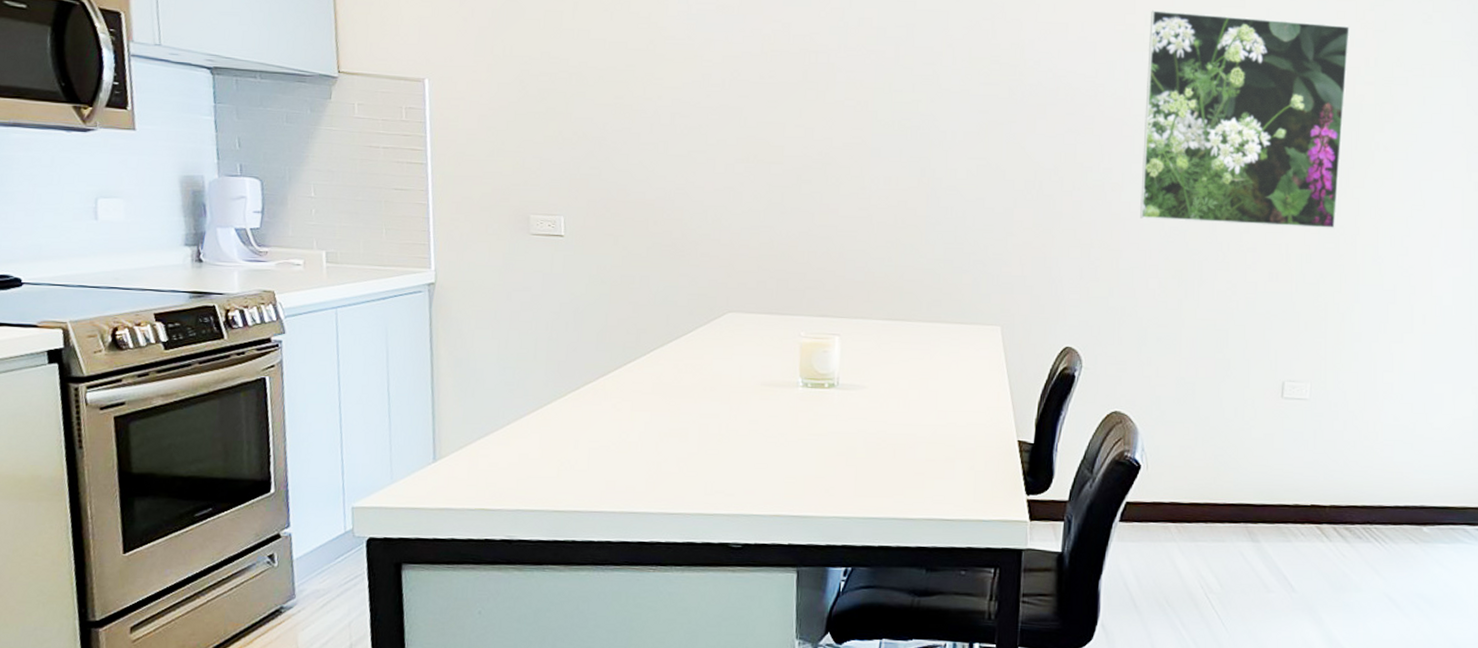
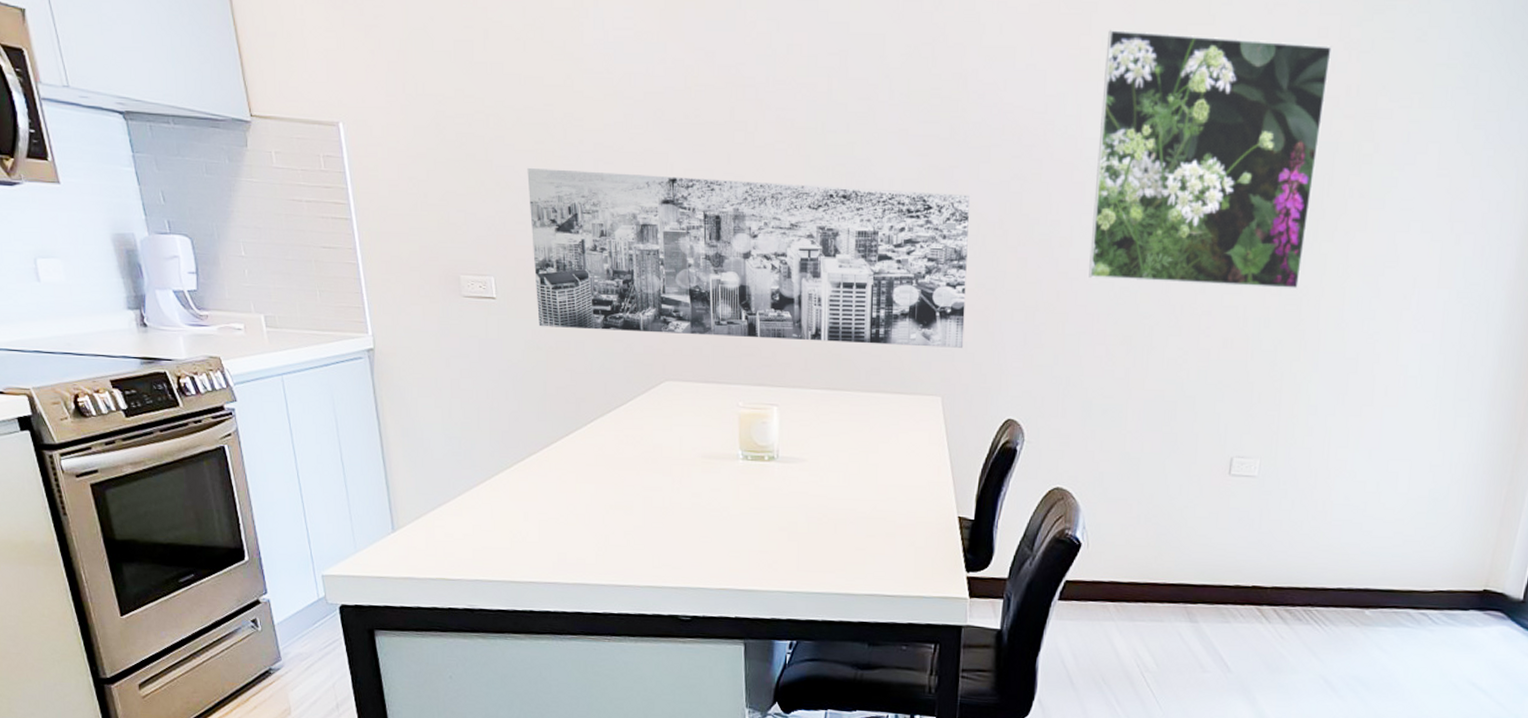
wall art: none [604,120,1027,281] -> present [527,168,970,348]

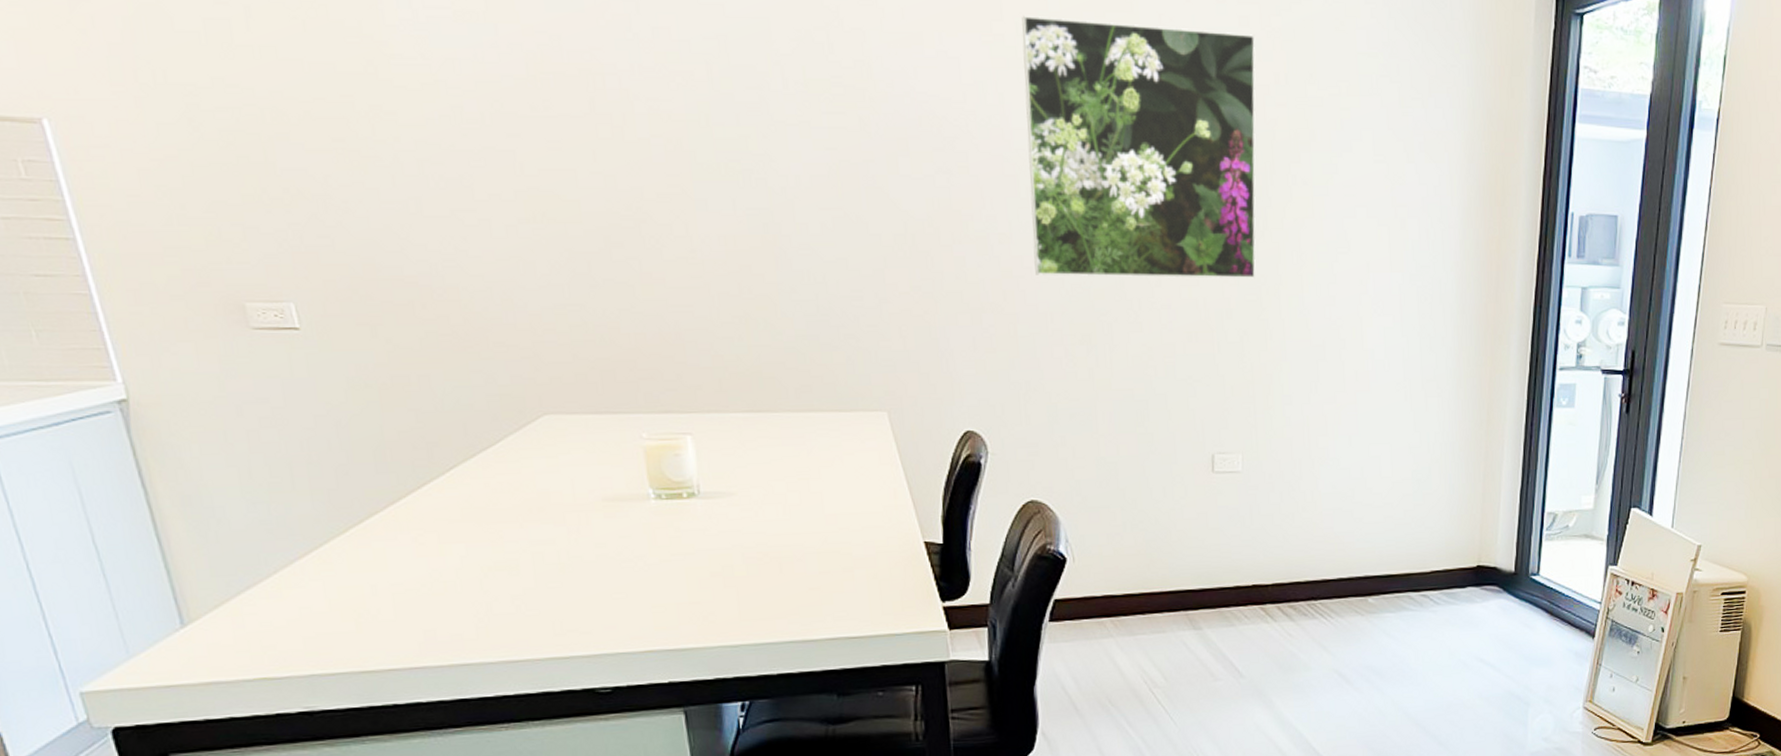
wall art: present [527,168,970,348] -> none [325,171,906,360]

